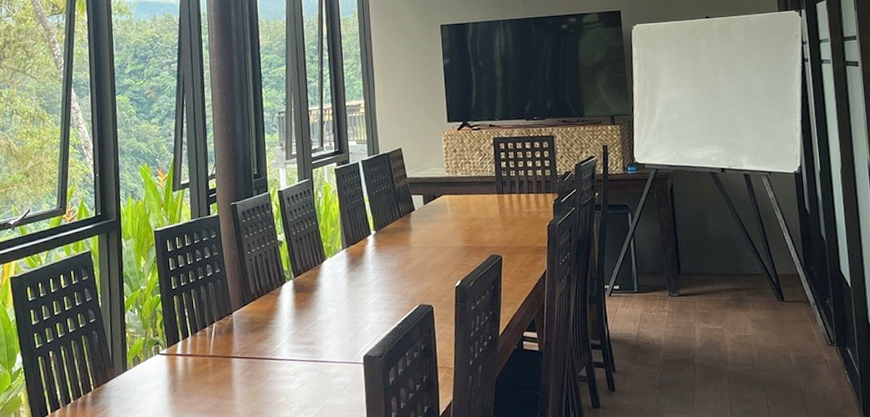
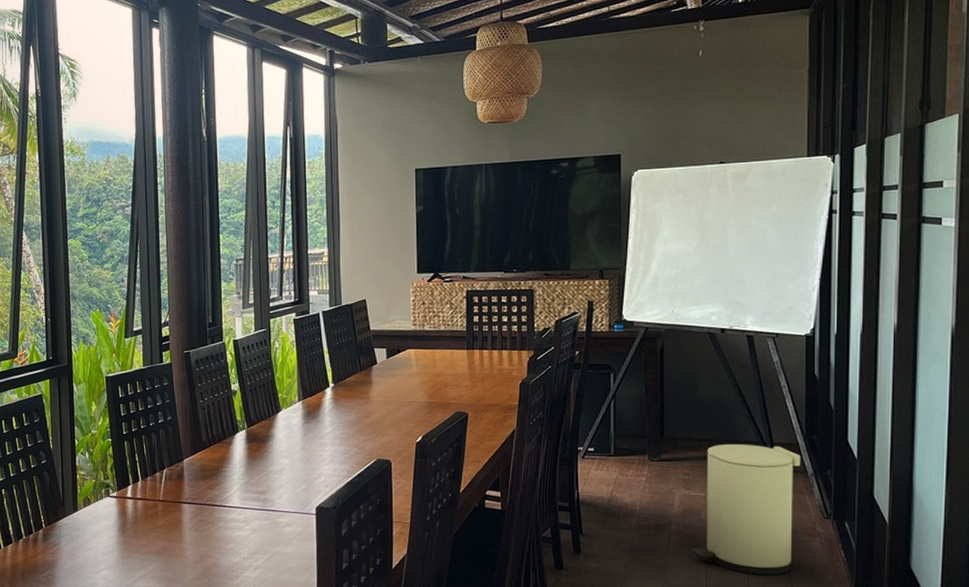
pedal bin: none [715,277,805,404] -> present [692,443,800,576]

